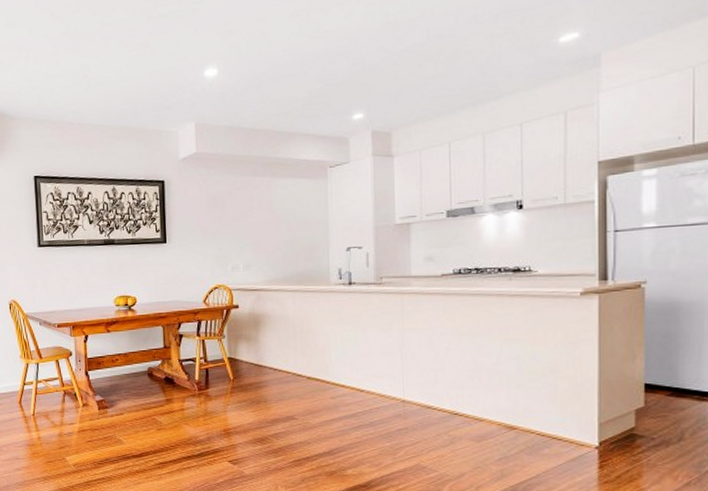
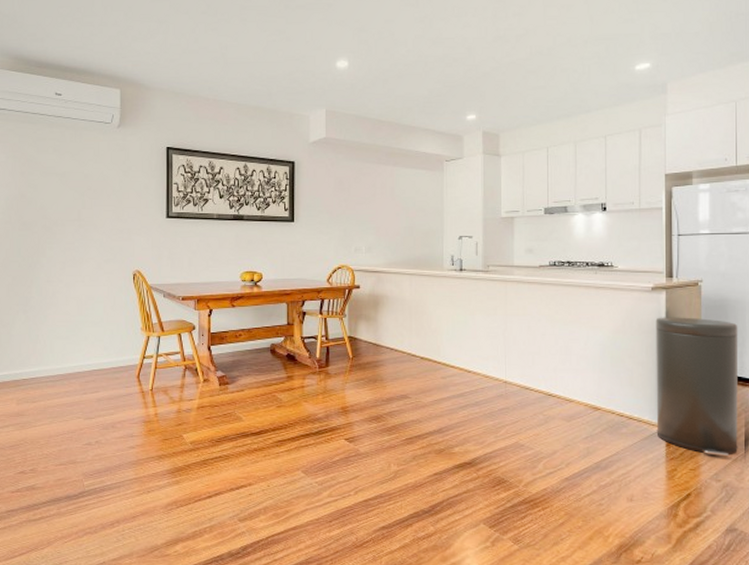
pedal bin: none [585,324,694,480] -> present [655,317,738,457]

